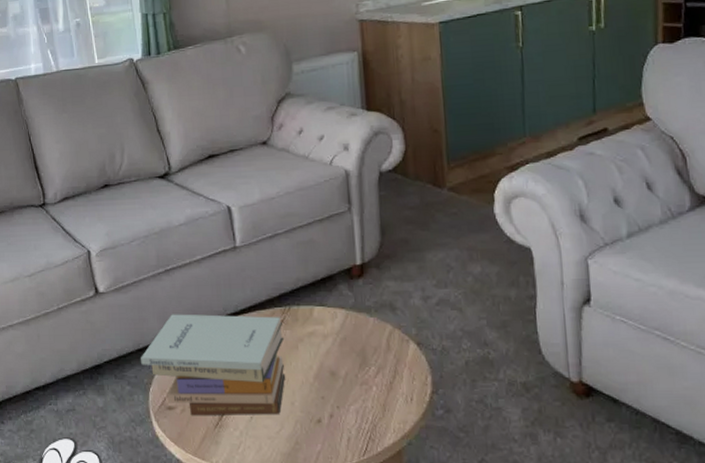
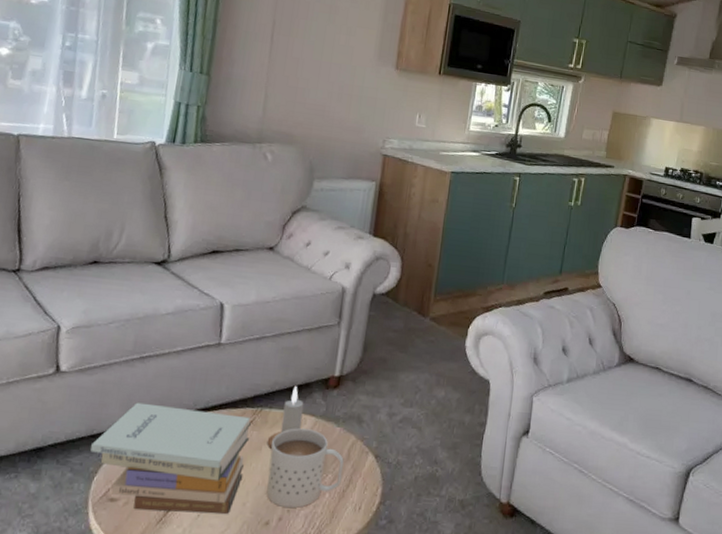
candle: none [302,279,333,346] -> present [267,385,304,449]
mug: none [307,322,386,403] -> present [266,428,344,508]

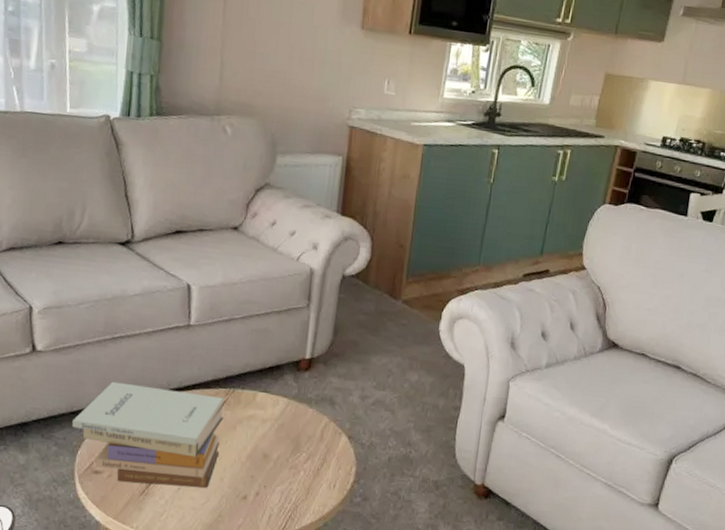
mug: present [266,428,344,508] -> none [242,409,318,484]
candle: present [267,385,304,449] -> none [241,367,276,428]

